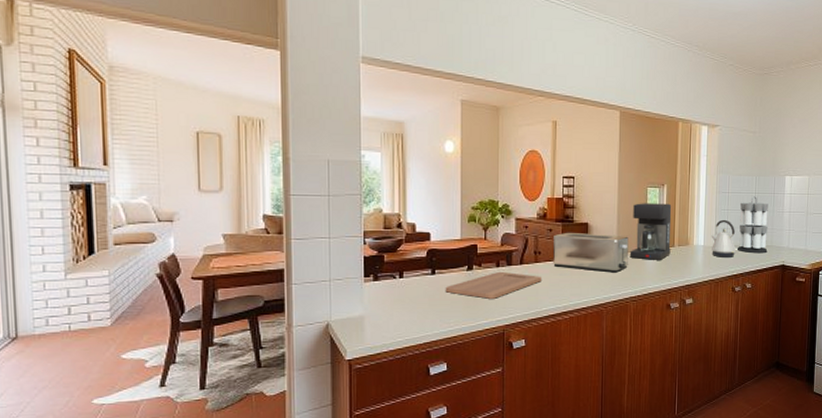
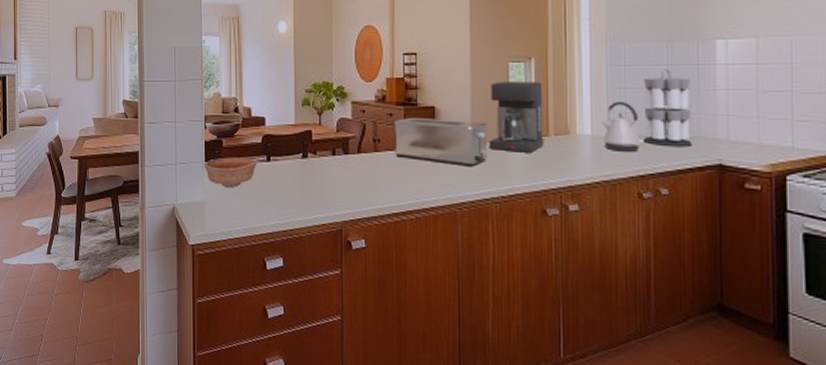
bowl: none [362,272,422,300] -> present [204,157,258,187]
cutting board: present [445,271,541,299] -> none [280,160,382,191]

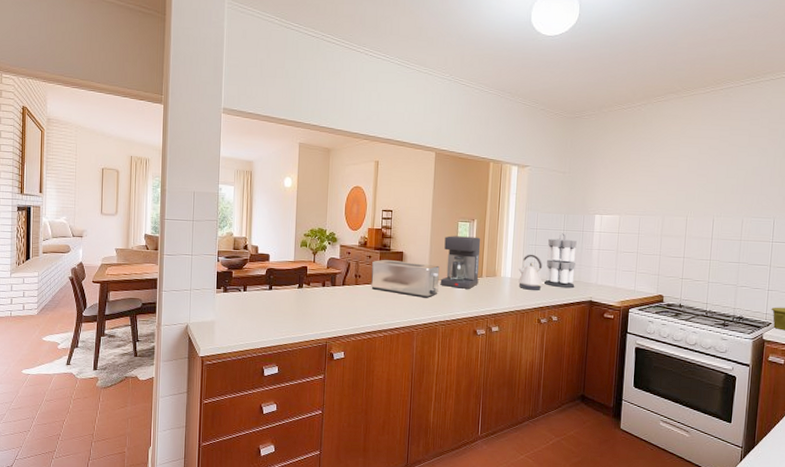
bowl: present [204,157,258,187] -> none [215,285,262,310]

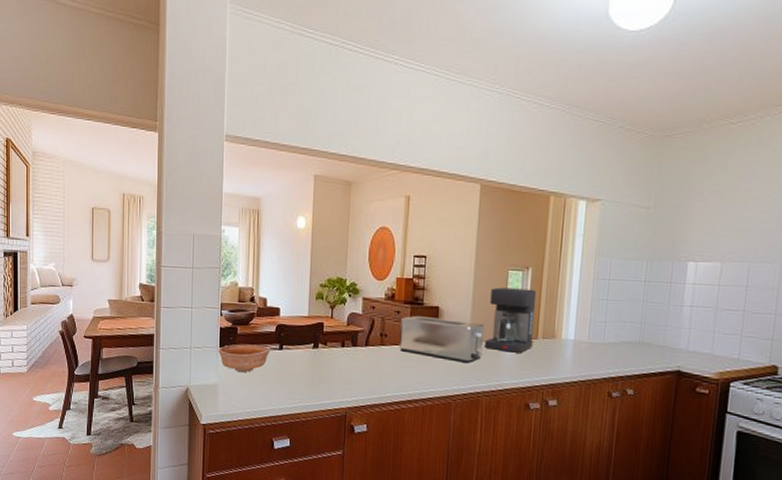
bowl: none [215,285,262,310] -> present [218,344,271,372]
kettle: present [518,254,543,290] -> none [584,311,616,357]
spice rack: present [544,232,577,289] -> none [618,284,662,355]

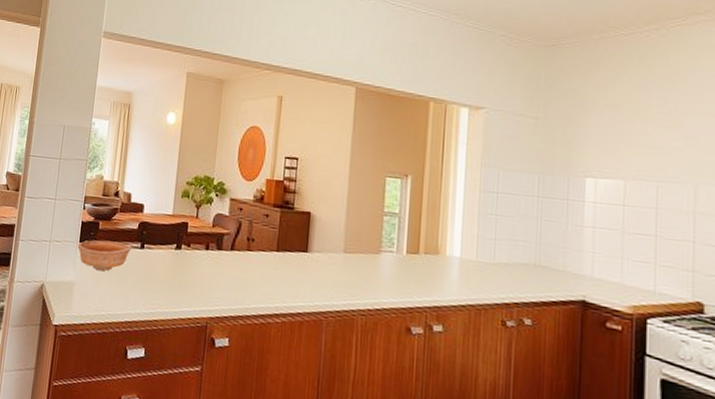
toaster: present [400,315,484,363] -> none [267,220,359,277]
coffee maker: present [484,287,537,353] -> none [359,194,417,269]

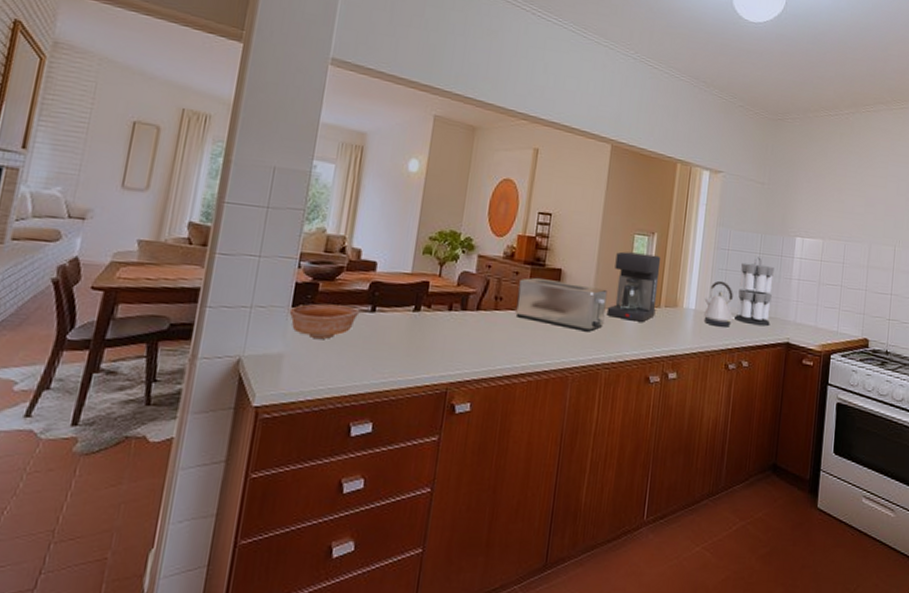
toaster: none [267,220,359,277] -> present [515,277,608,332]
coffee maker: none [359,194,417,269] -> present [606,251,661,322]
kettle: none [471,226,509,279] -> present [704,280,733,327]
spice rack: none [511,199,559,281] -> present [735,255,774,327]

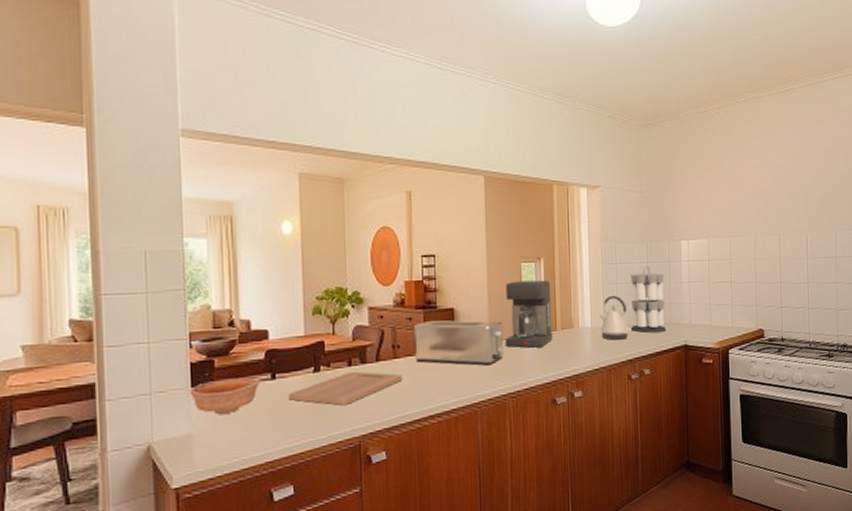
cutting board: none [384,316,500,349] -> present [288,371,402,405]

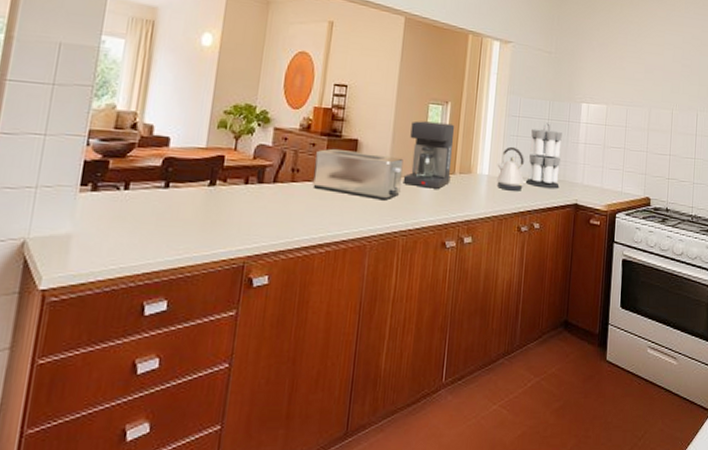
bowl: present [189,377,261,414] -> none [77,181,153,217]
cutting board: present [288,371,402,405] -> none [178,189,297,223]

